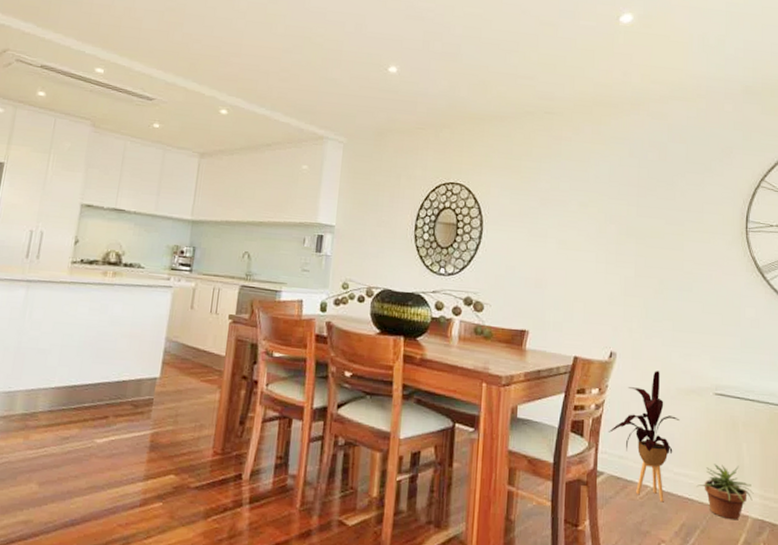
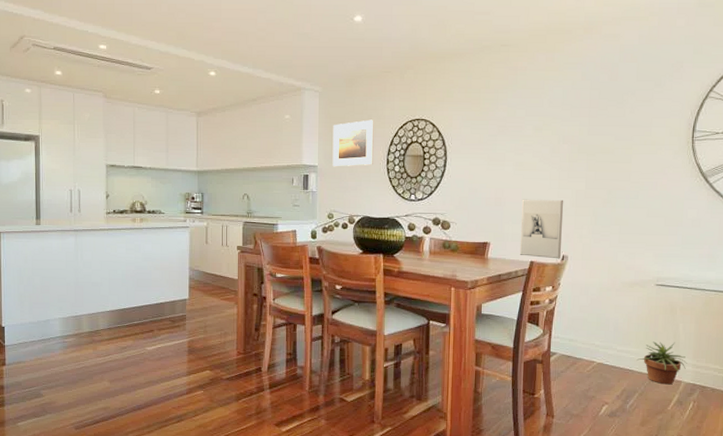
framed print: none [352,178,403,230] -> present [332,119,374,167]
wall sculpture: none [562,282,612,356] -> present [519,199,564,259]
house plant: present [609,371,680,503] -> none [561,269,624,374]

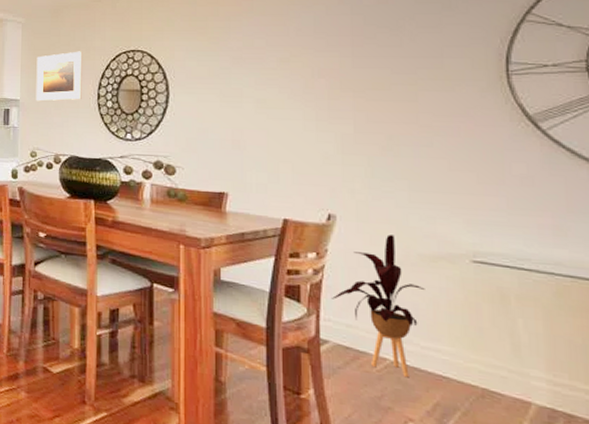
wall sculpture: present [519,199,564,259] -> none [267,142,327,219]
house plant: none [561,269,624,374] -> present [332,234,425,378]
potted plant: present [636,341,687,385] -> none [453,340,538,406]

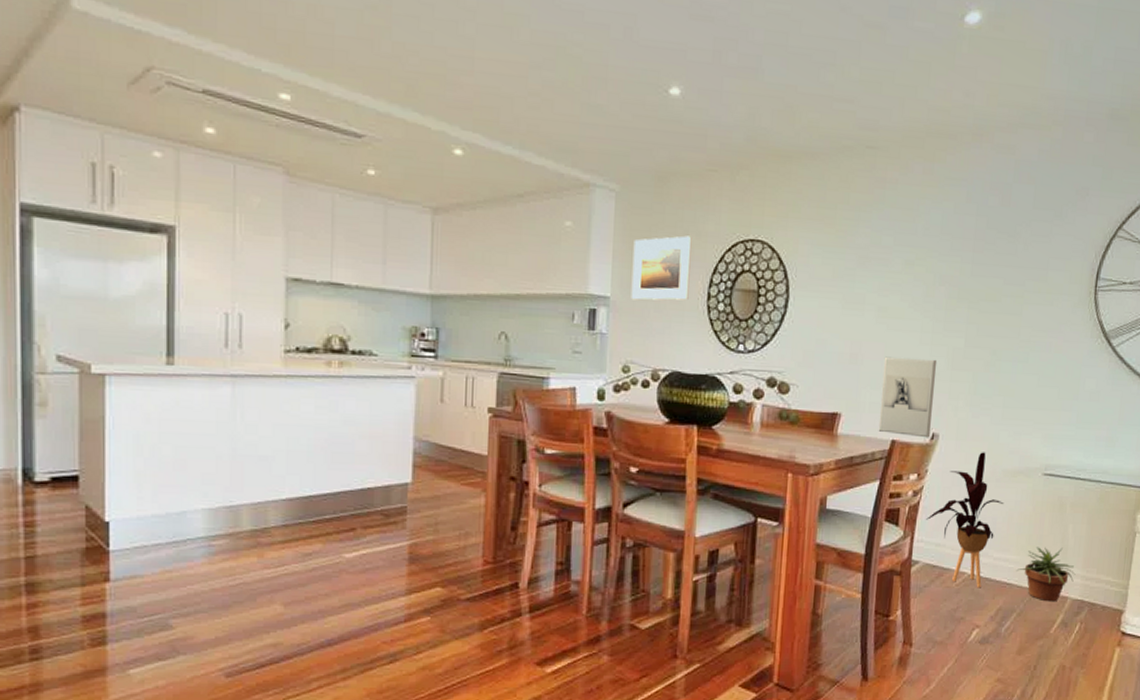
wall sculpture: none [267,142,327,219] -> present [878,356,938,438]
potted plant: none [453,340,538,406] -> present [1016,547,1076,602]

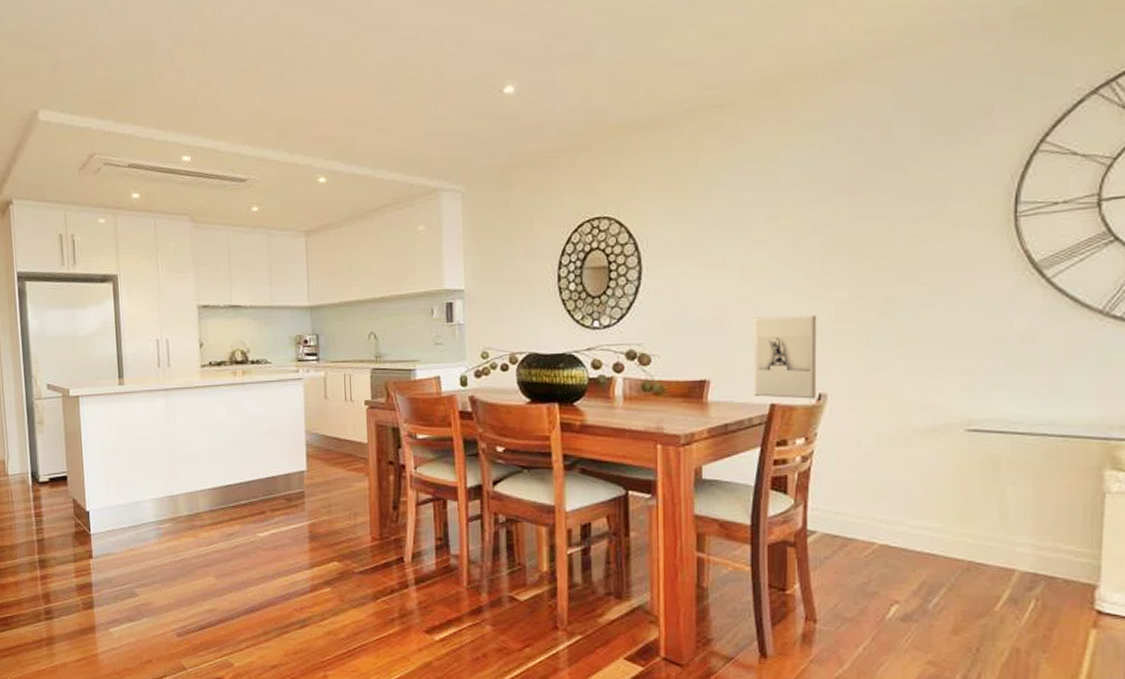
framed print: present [631,235,692,301] -> none [482,223,539,290]
house plant: present [926,452,1004,588] -> none [821,410,917,560]
potted plant: present [1016,547,1076,602] -> none [941,512,1023,575]

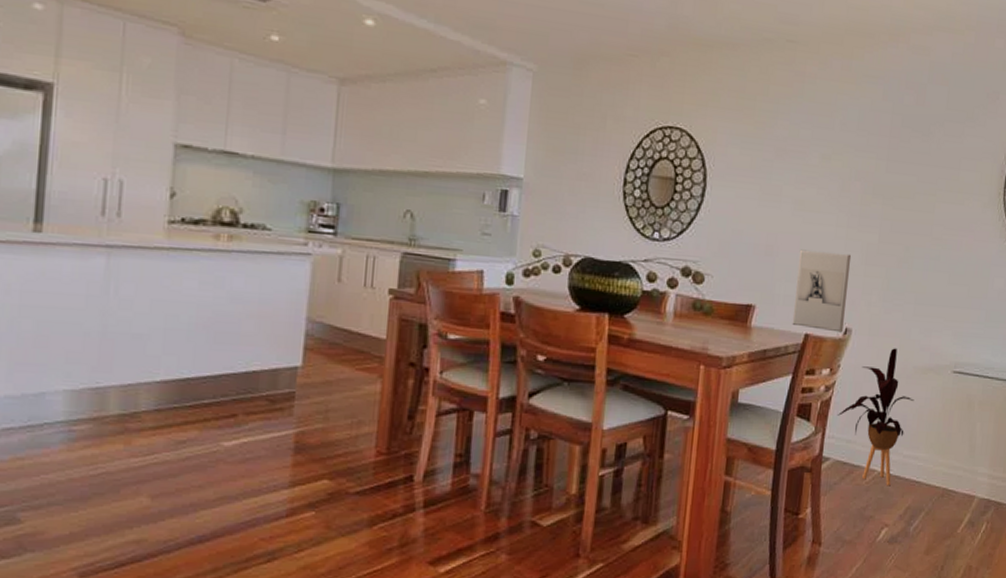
house plant: none [821,410,917,560] -> present [838,348,914,486]

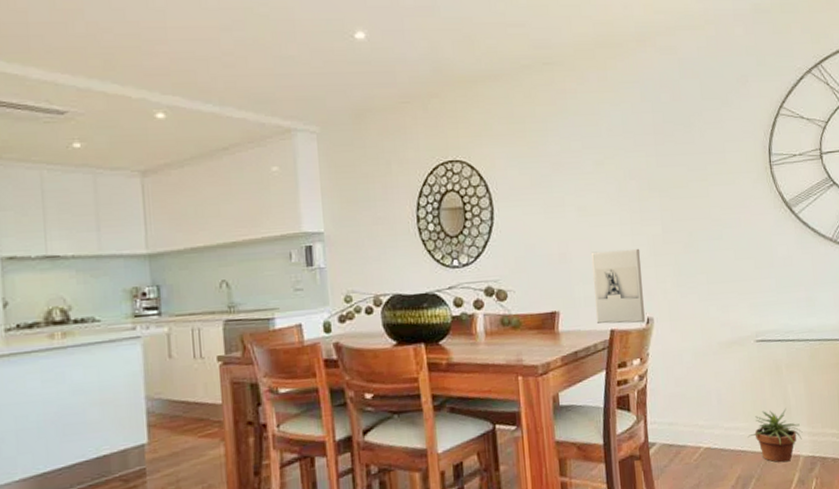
house plant: present [838,348,914,486] -> none [655,328,725,460]
potted plant: none [925,445,983,501] -> present [747,408,803,463]

